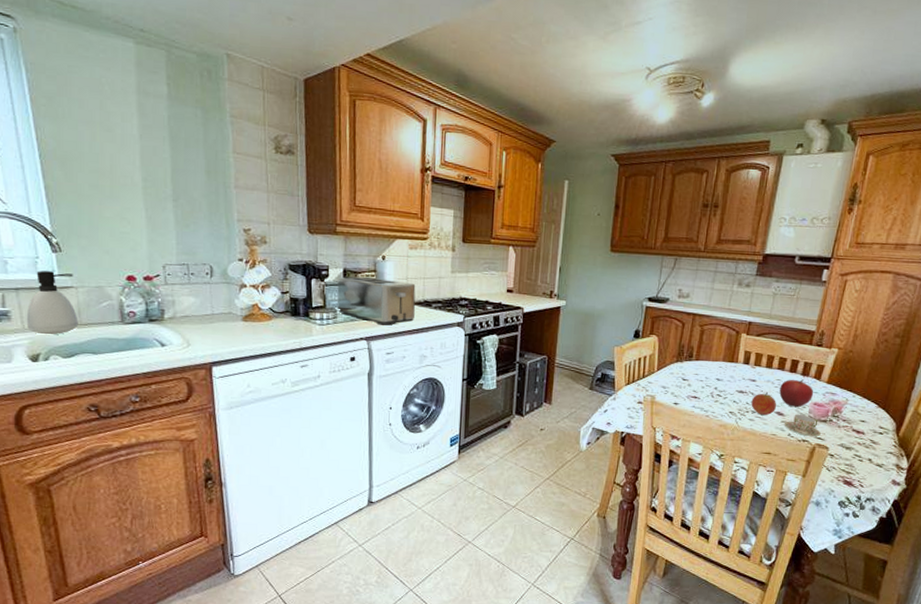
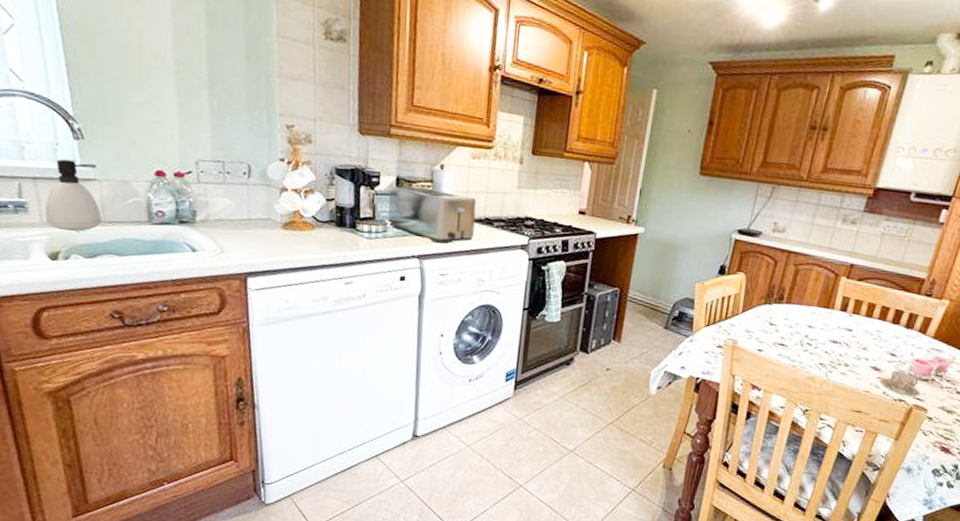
fruit: present [751,392,776,416] -> none [844,344,874,370]
fruit: present [779,379,814,407] -> none [878,332,917,363]

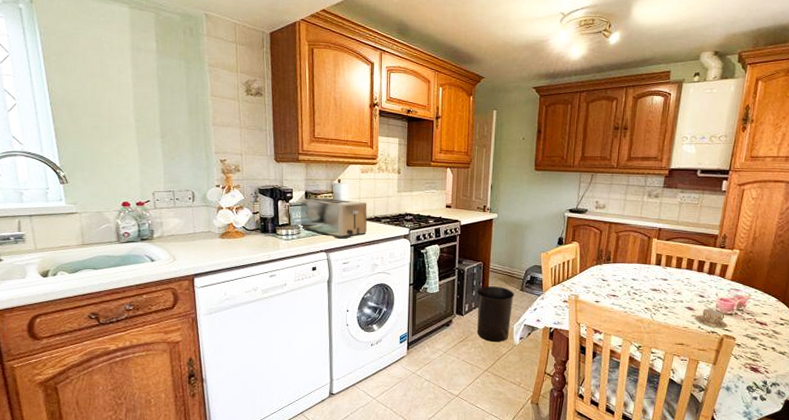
soap dispenser: present [45,159,102,232] -> none [38,200,82,254]
waste bin: none [604,319,657,390] -> present [477,286,515,342]

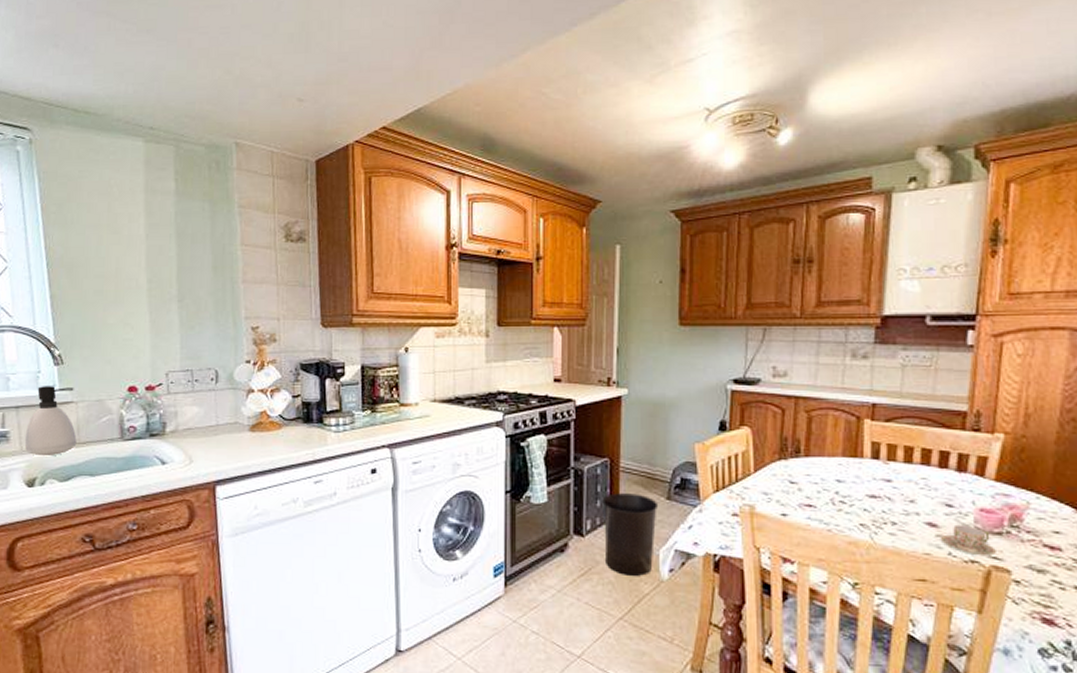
soap dispenser: none [38,200,82,254] -> present [24,386,77,457]
toaster: present [300,197,368,239] -> none [354,372,446,429]

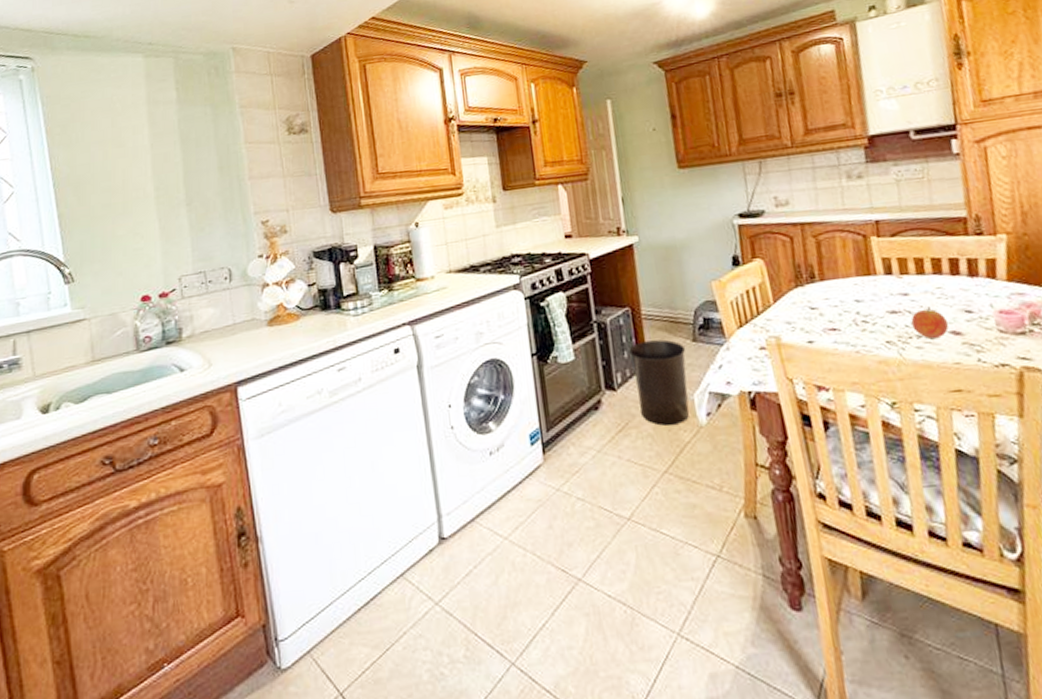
soap dispenser: present [24,386,77,457] -> none [37,304,91,380]
fruit: none [889,495,925,528] -> present [911,306,949,340]
teacup: present [940,524,996,557] -> none [966,328,1024,359]

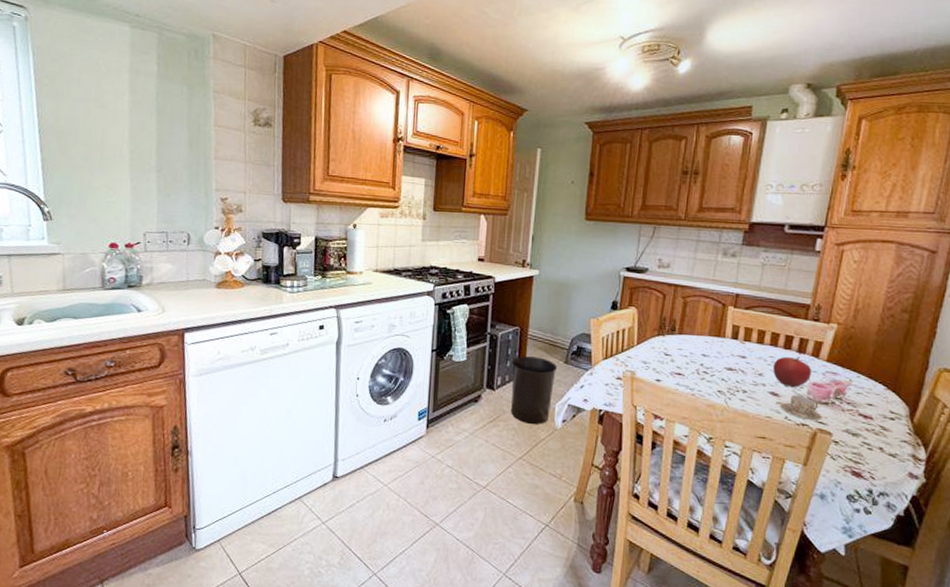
fruit: present [911,306,949,340] -> none [741,370,770,396]
fruit: none [944,281,995,321] -> present [773,357,812,387]
teacup: none [966,328,1024,359] -> present [779,395,822,421]

